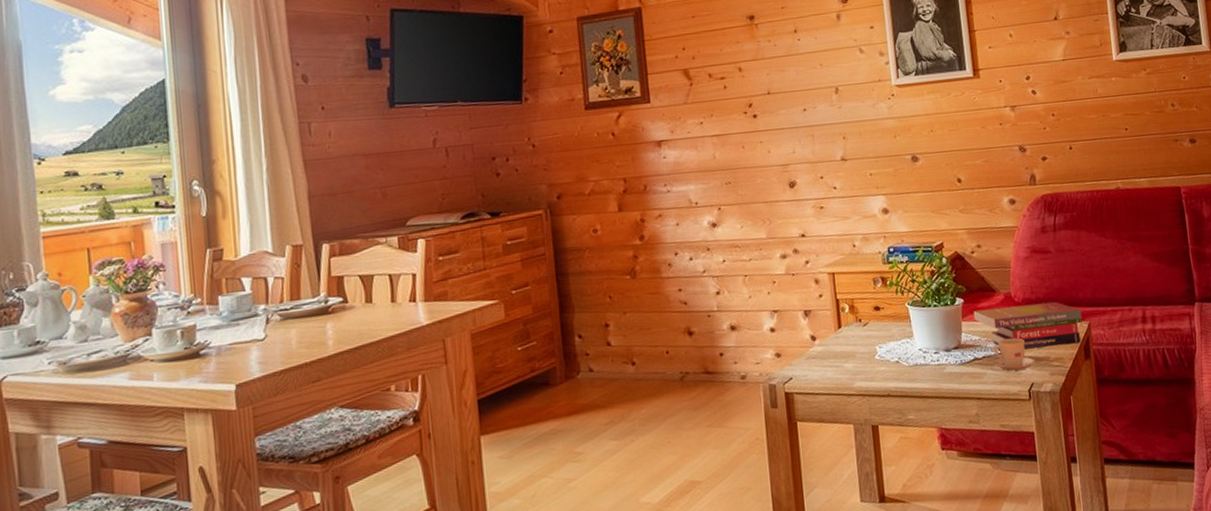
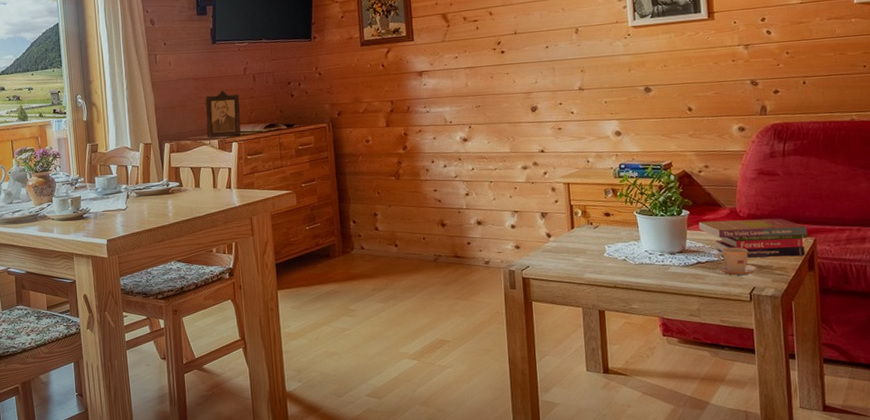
photo frame: none [380,170,430,234] -> present [205,90,241,138]

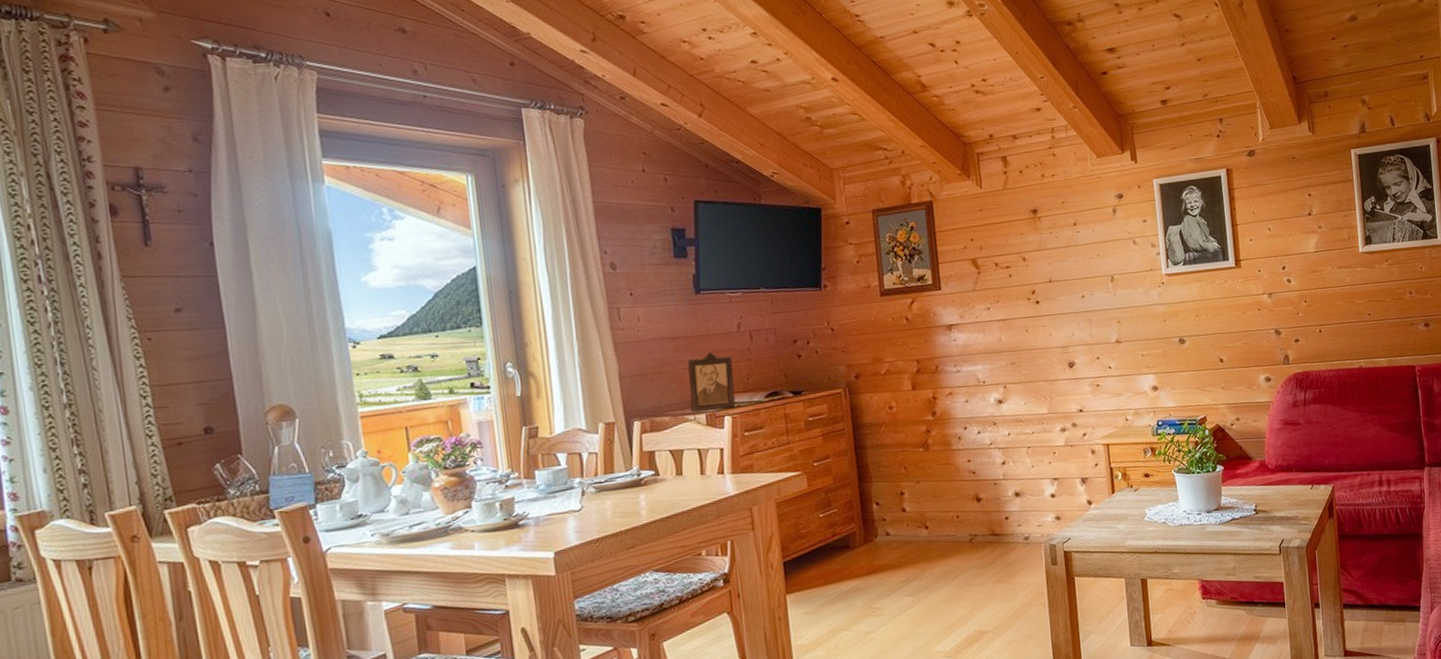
books: present [698,218,808,258] -> none [1232,467,1327,510]
teacup: present [715,247,758,275] -> none [1247,500,1286,529]

